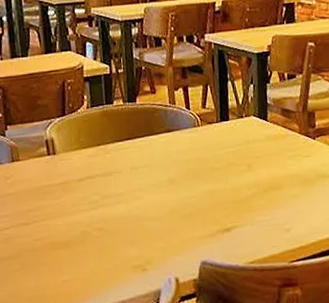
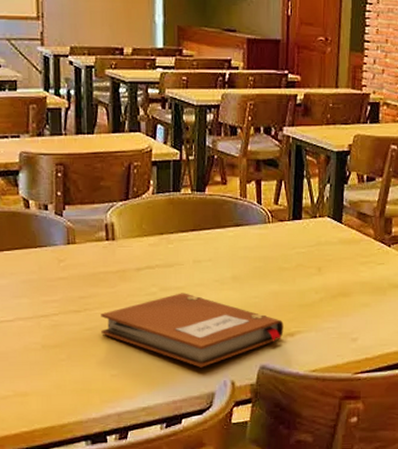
notebook: none [48,198,221,268] -> present [101,293,284,368]

